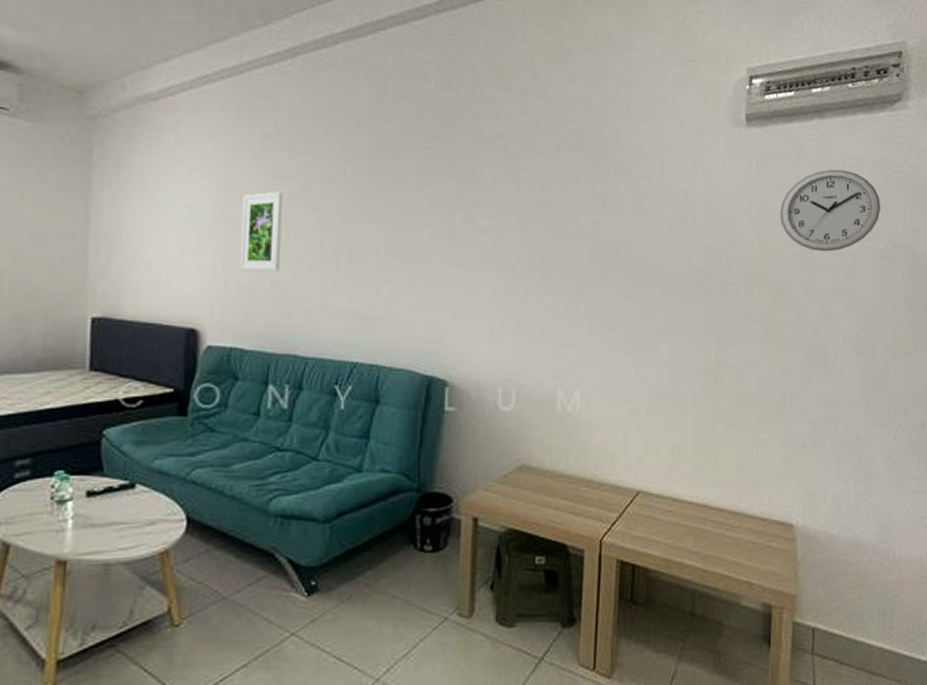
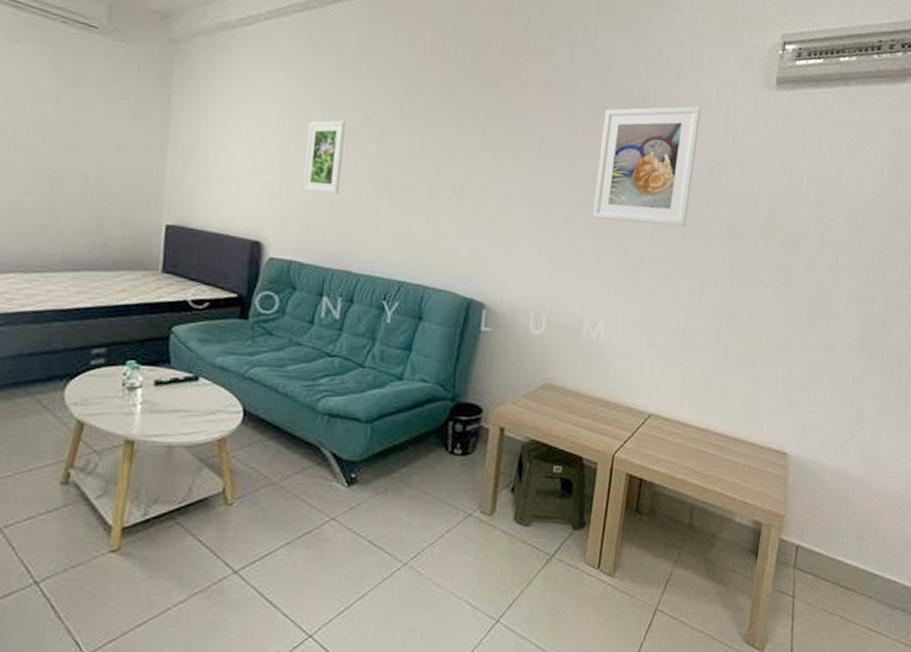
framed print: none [558,150,667,282] -> present [592,106,701,227]
wall clock: present [779,169,881,252] -> none [799,133,894,210]

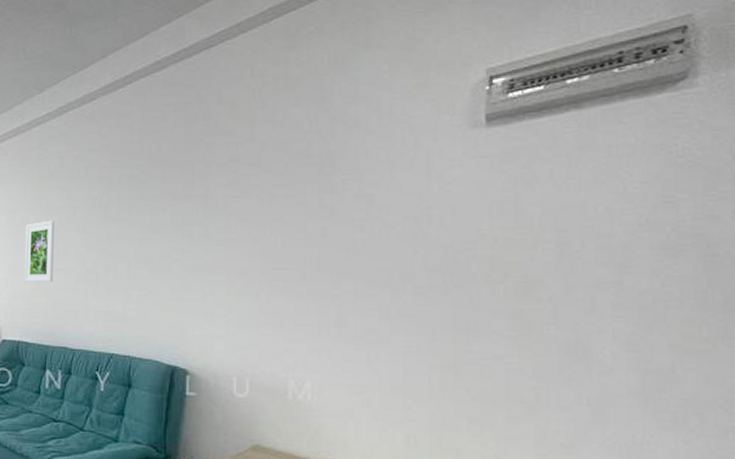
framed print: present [592,106,701,227] -> none [287,159,397,282]

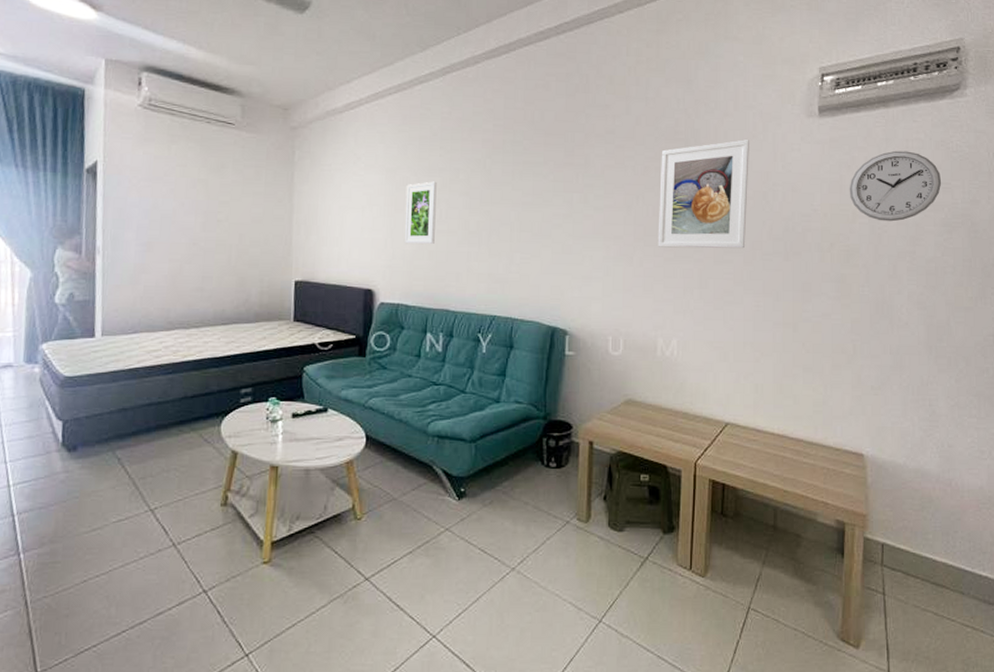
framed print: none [287,159,397,282] -> present [657,139,749,249]
wall clock: none [528,159,661,246] -> present [849,150,942,222]

